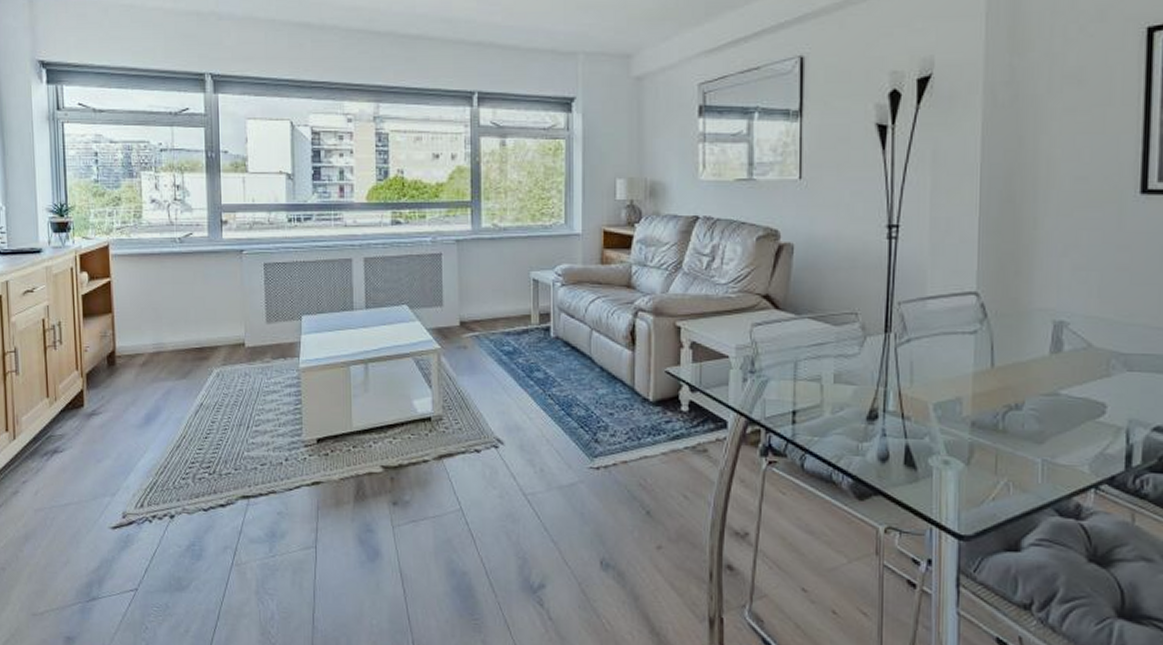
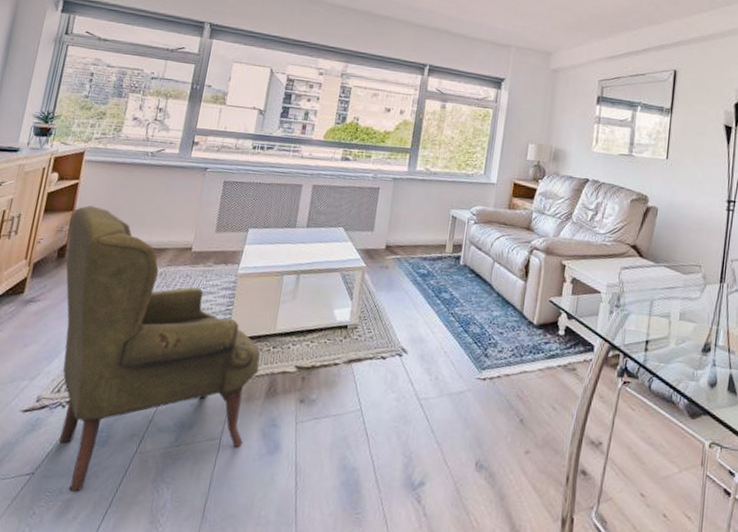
armchair: none [112,305,342,606] -> present [58,205,260,492]

